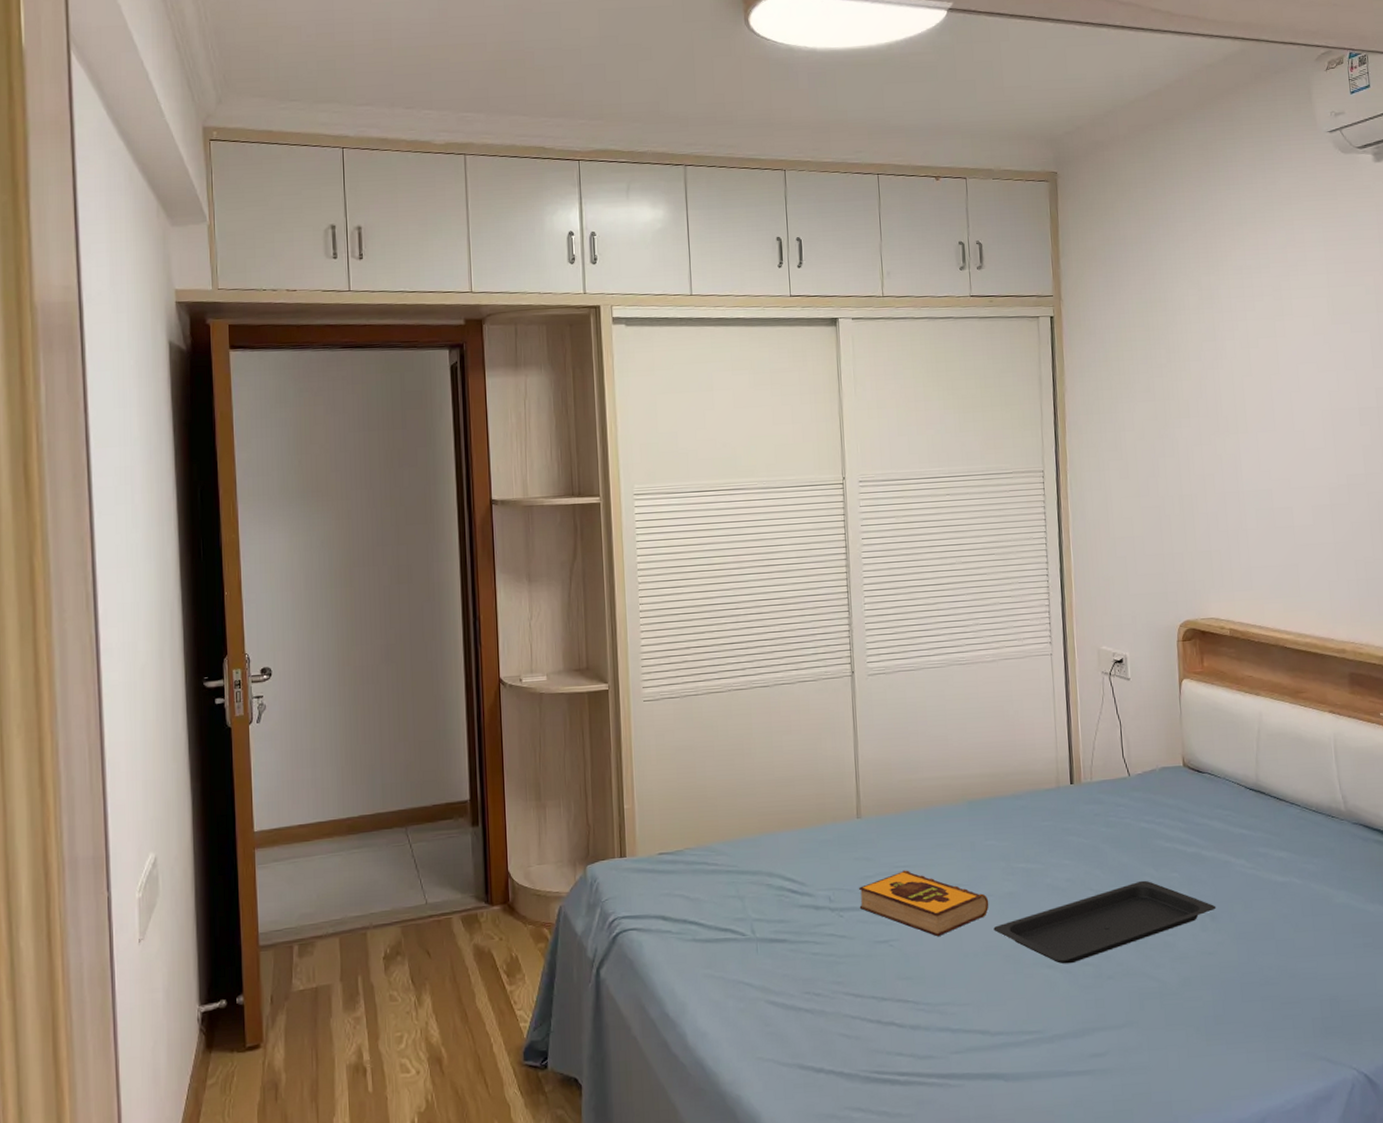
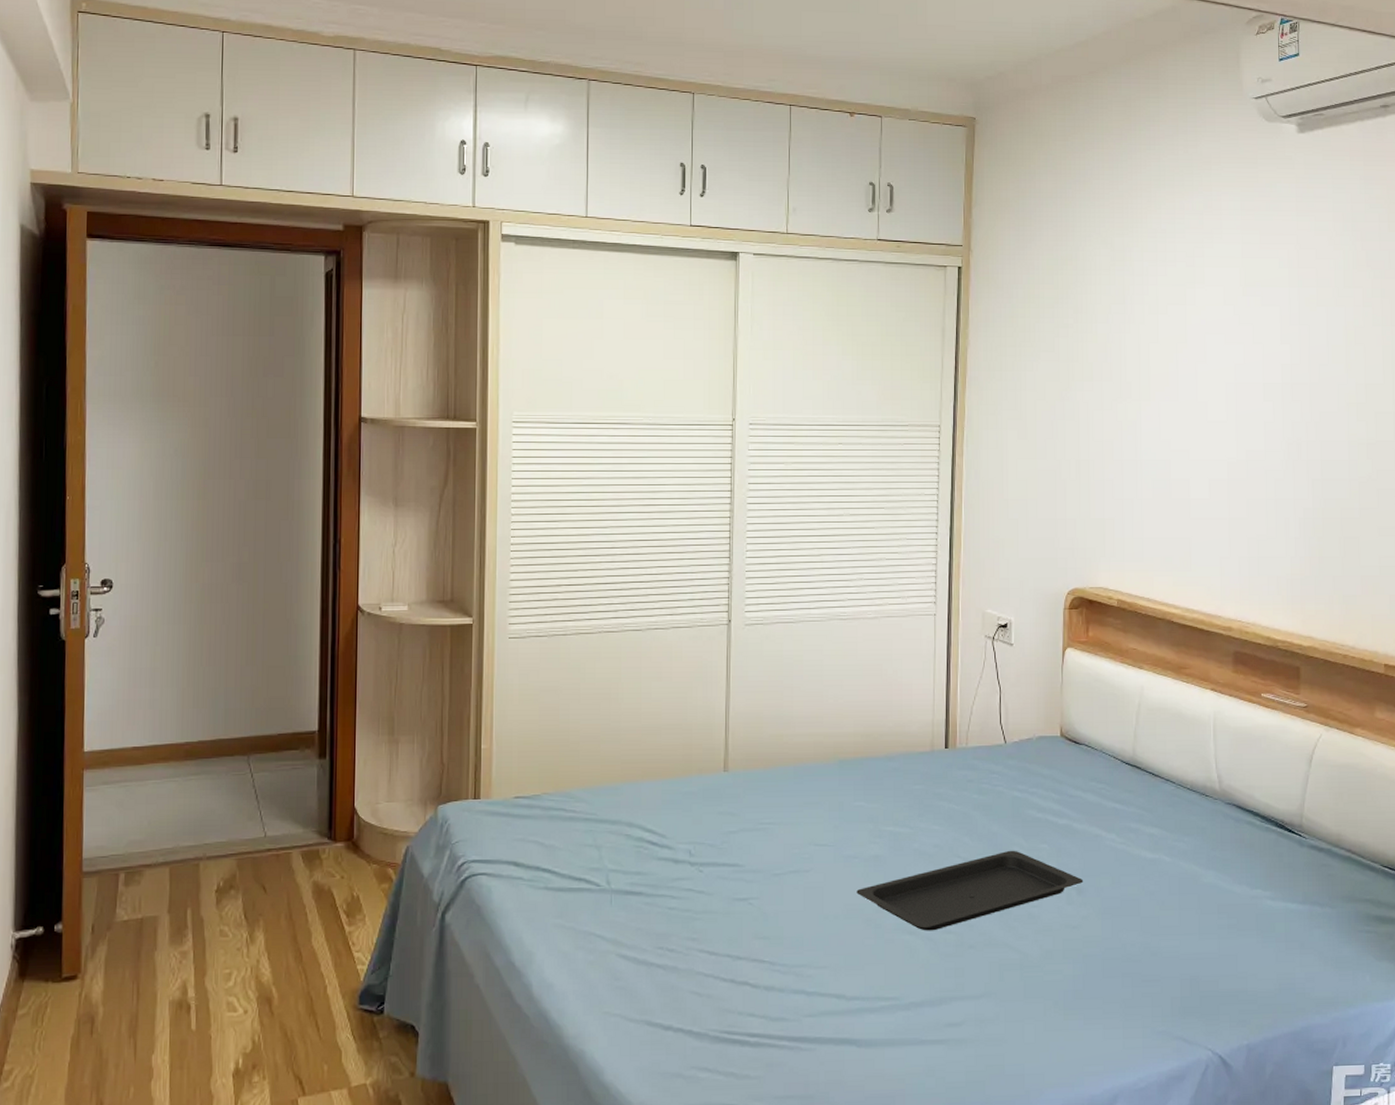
hardback book: present [858,870,989,937] -> none [720,827,854,897]

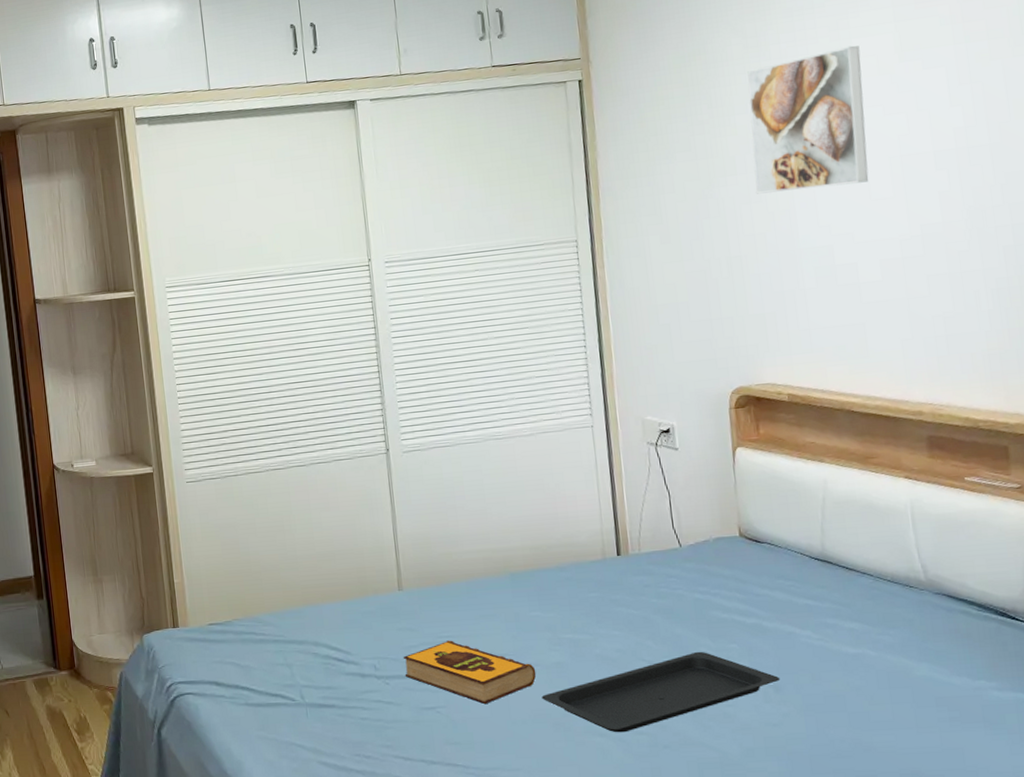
hardback book: none [720,827,854,897] -> present [403,640,537,705]
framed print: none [1108,273,1211,404] -> present [747,45,869,194]

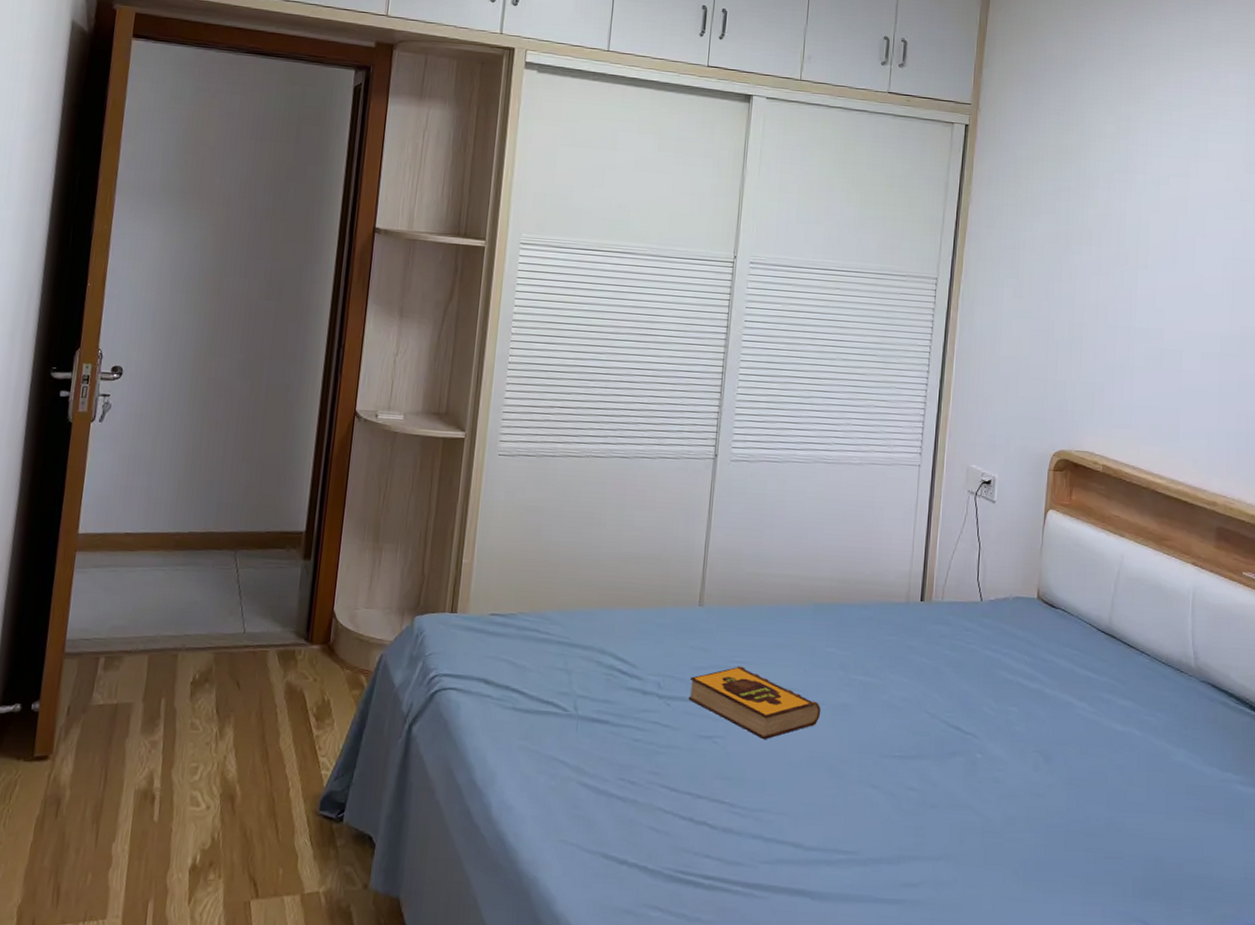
serving tray: present [542,651,781,733] -> none [822,710,1052,787]
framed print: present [747,45,869,194] -> none [1105,148,1214,277]

